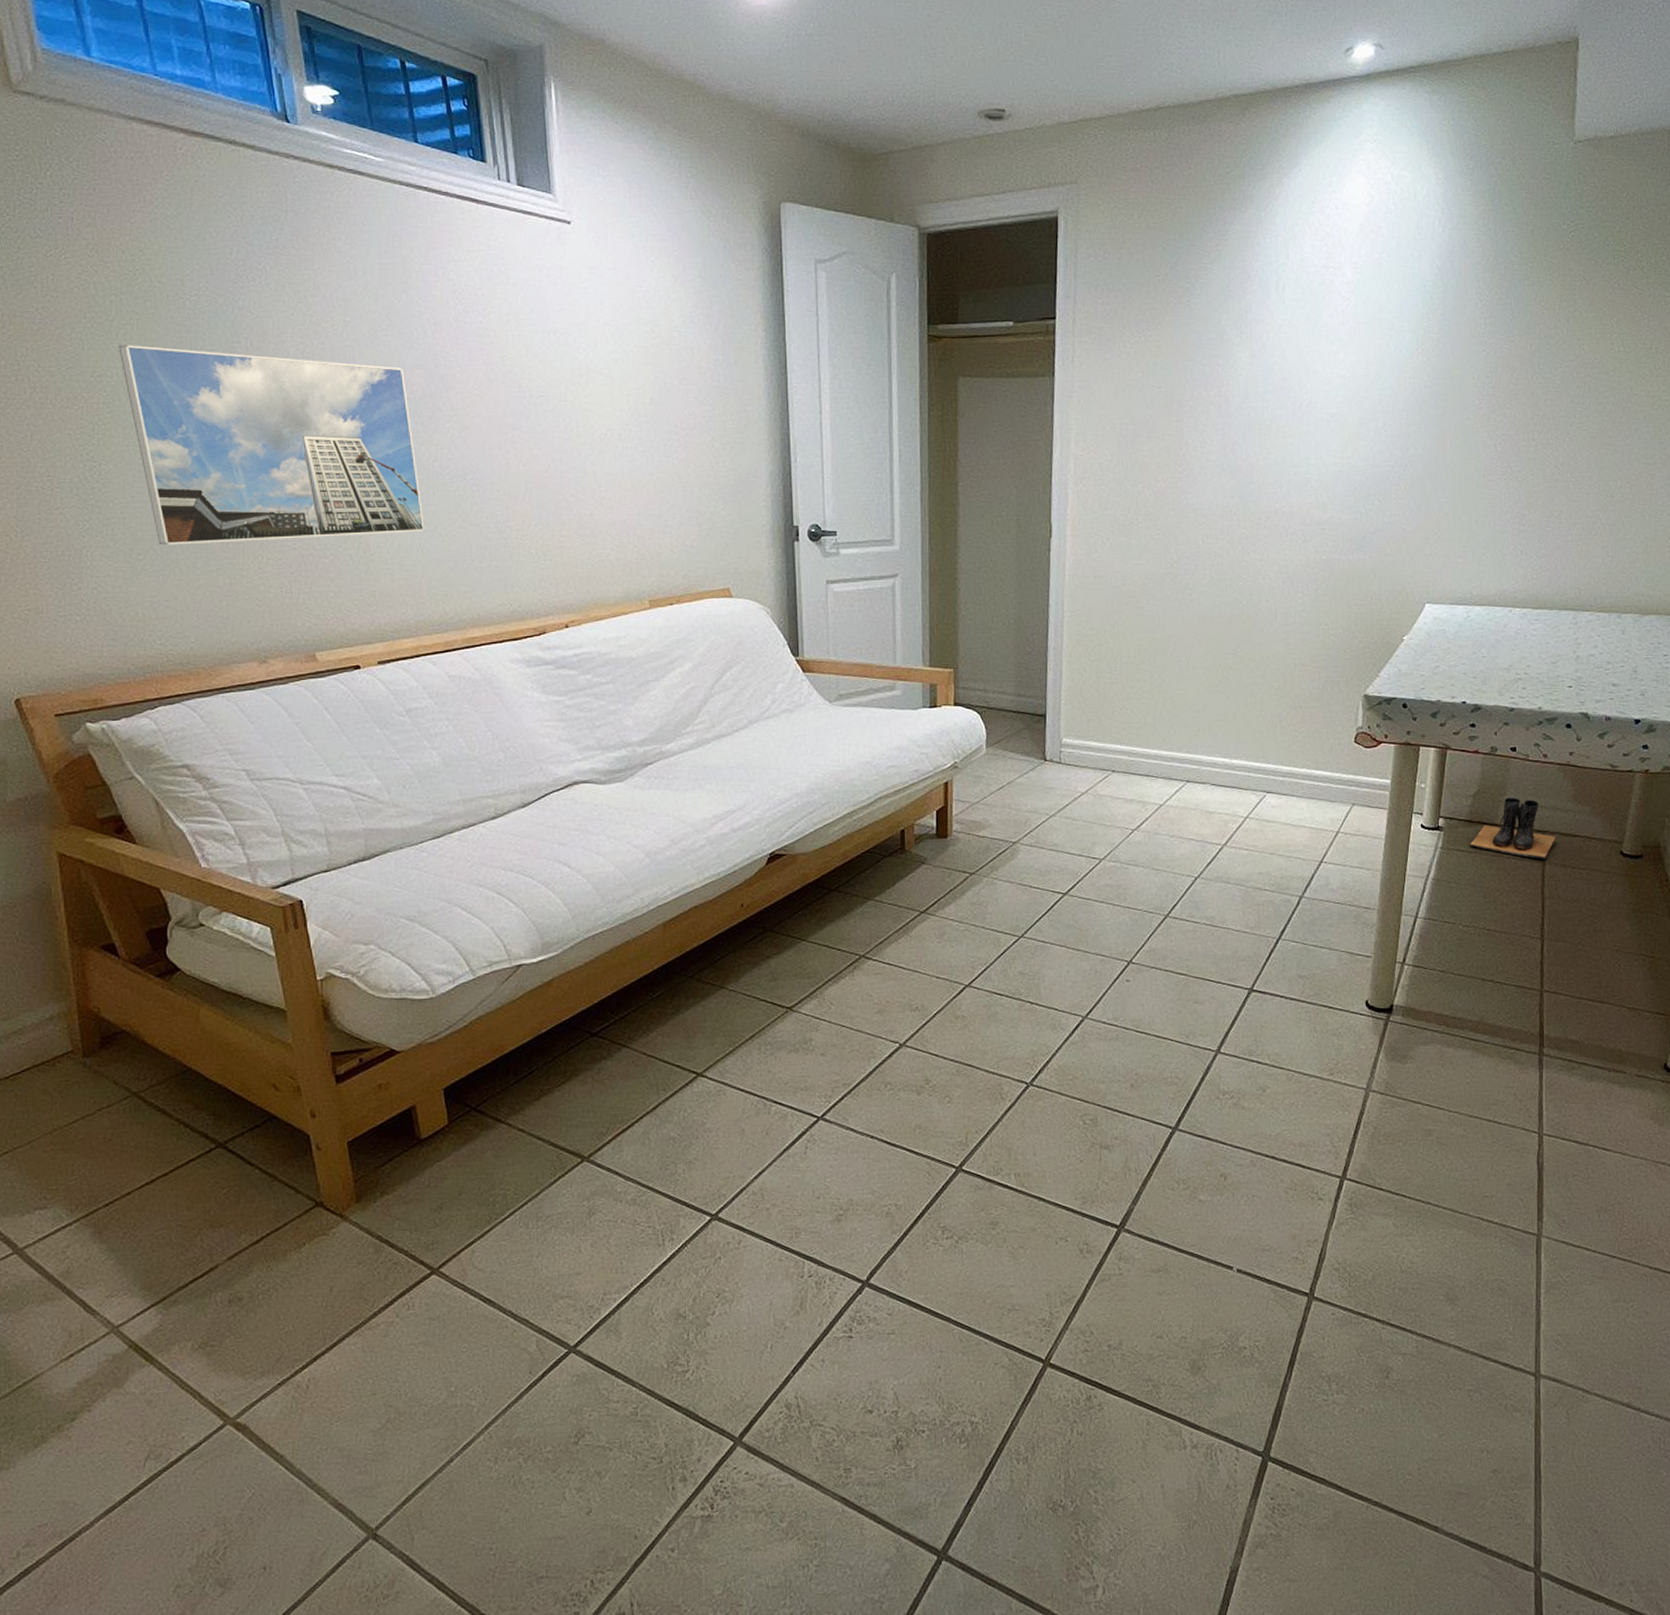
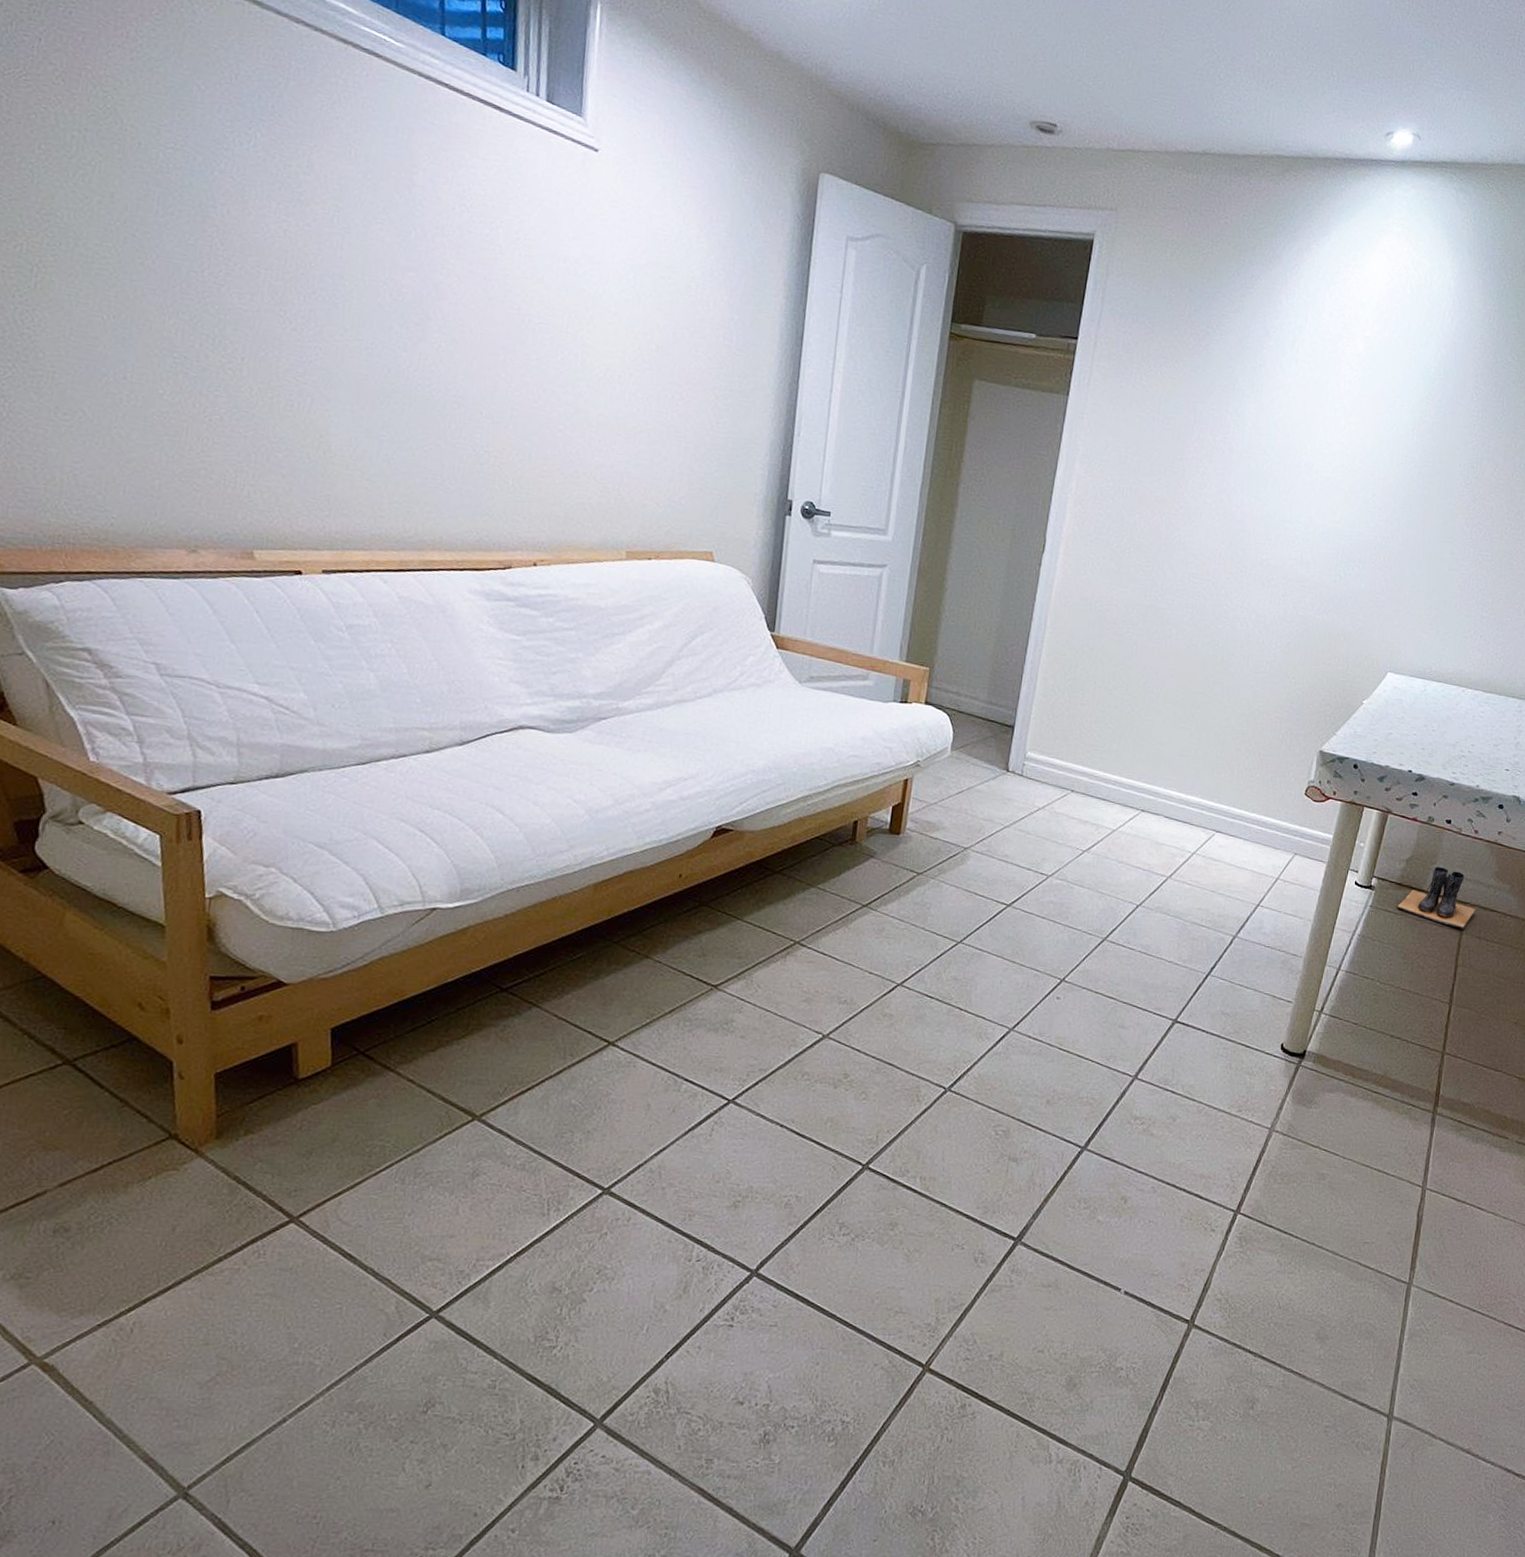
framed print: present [118,345,425,546] -> none [74,185,396,441]

